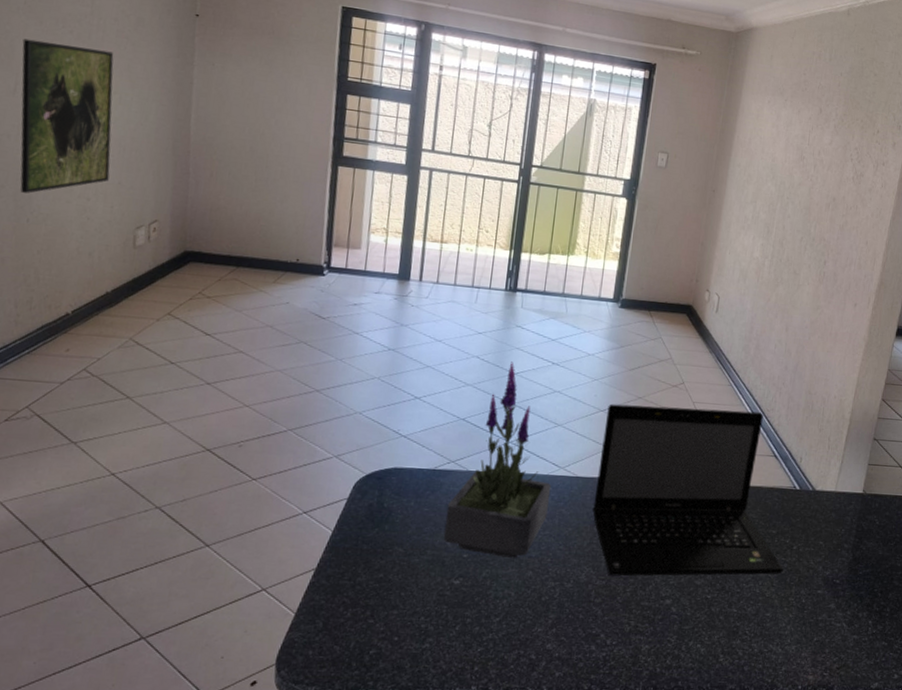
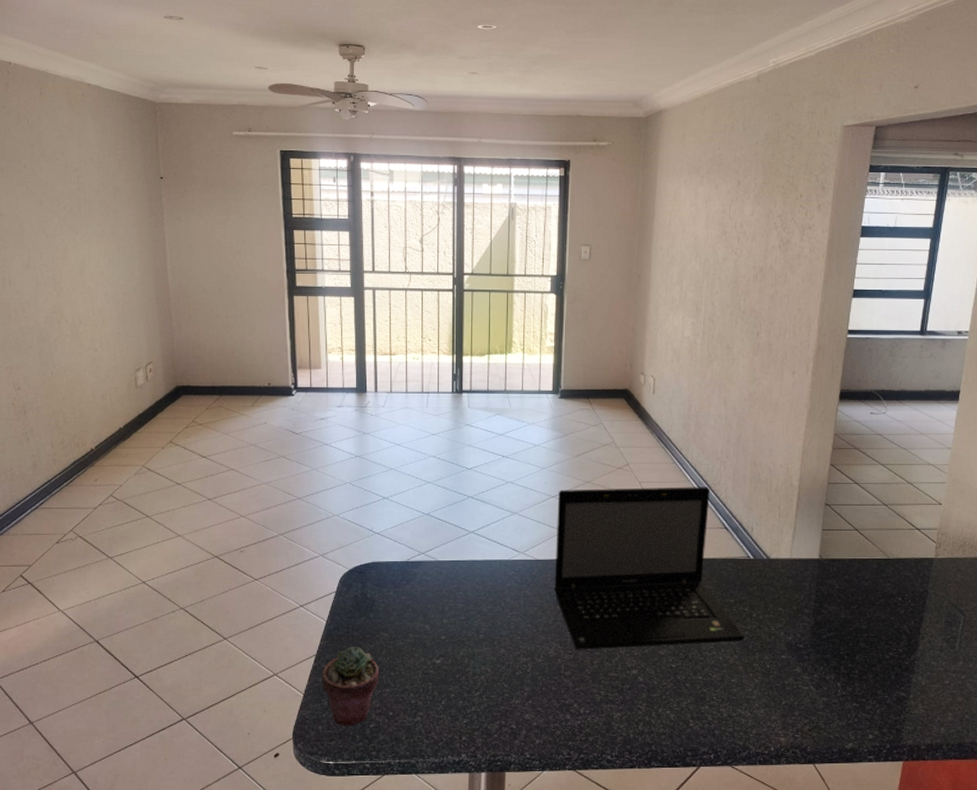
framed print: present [20,38,114,194] -> none [29,219,110,351]
potted succulent: none [319,561,388,652] -> present [322,647,379,726]
potted plant: present [443,361,552,559] -> none [422,458,514,638]

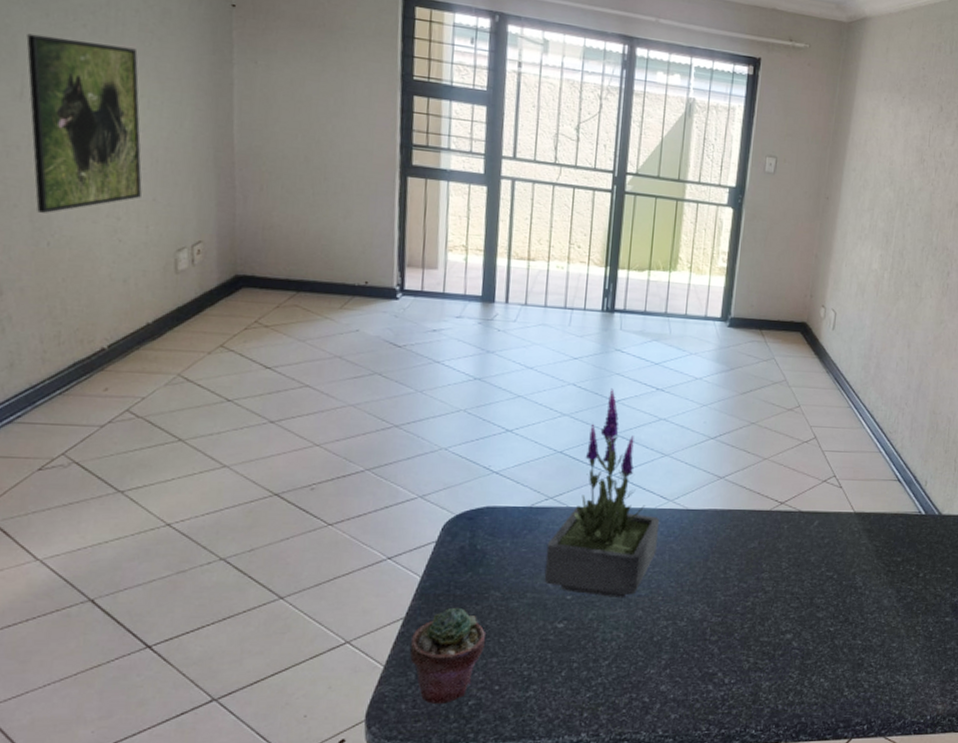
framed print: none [29,219,110,351] -> present [26,33,142,213]
potted plant: none [422,458,514,638] -> present [544,388,660,599]
laptop: present [553,487,745,650] -> none [704,430,909,612]

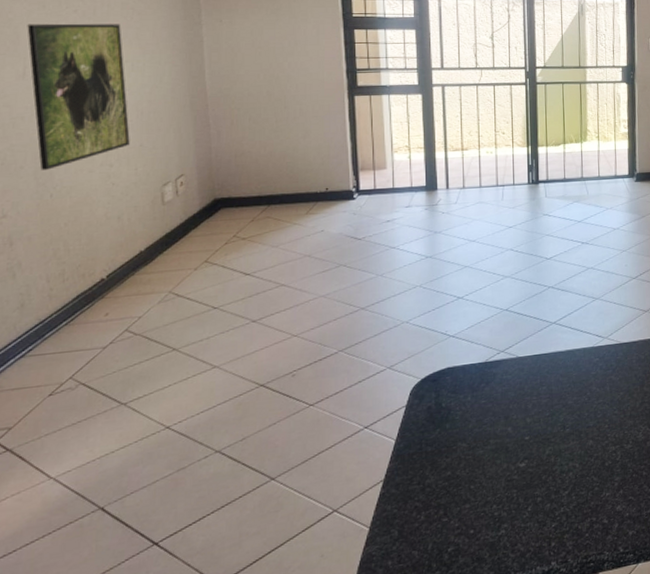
potted succulent: present [410,608,485,704] -> none [391,463,457,557]
potted plant: present [544,388,660,599] -> none [503,248,599,433]

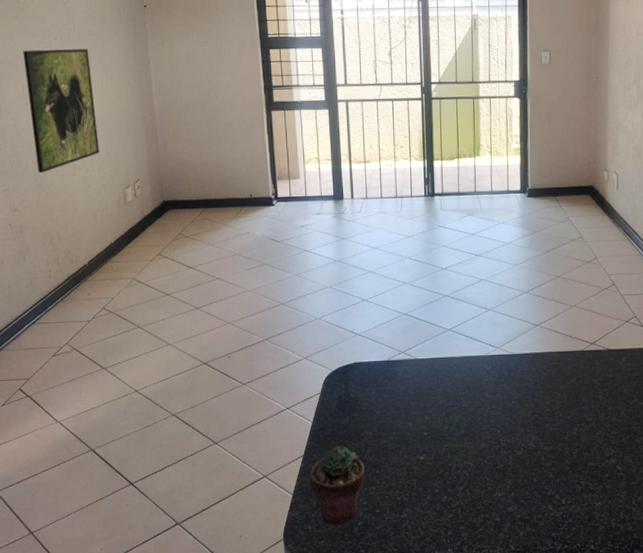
potted succulent: none [391,463,457,557] -> present [309,446,365,525]

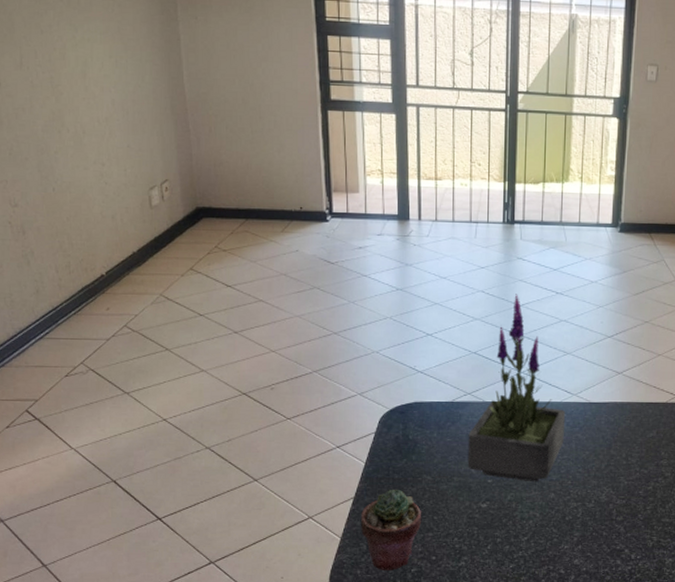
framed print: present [23,48,99,173] -> none [20,11,118,163]
potted plant: none [403,258,491,433] -> present [467,294,566,483]

